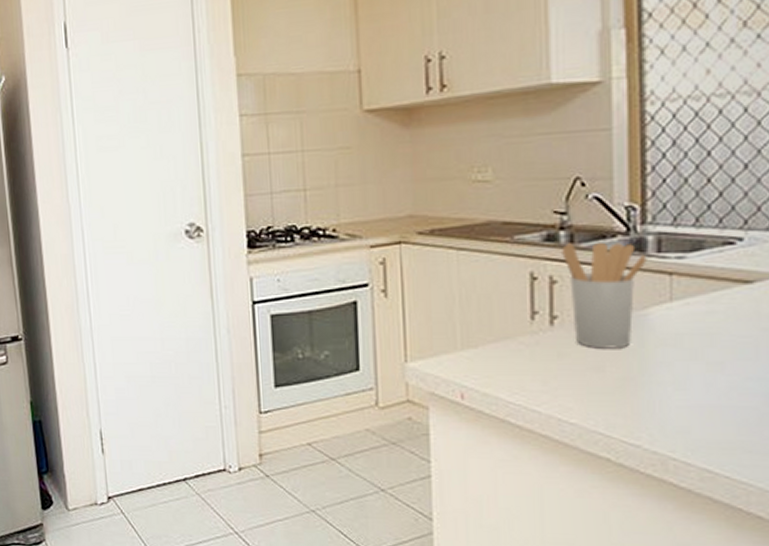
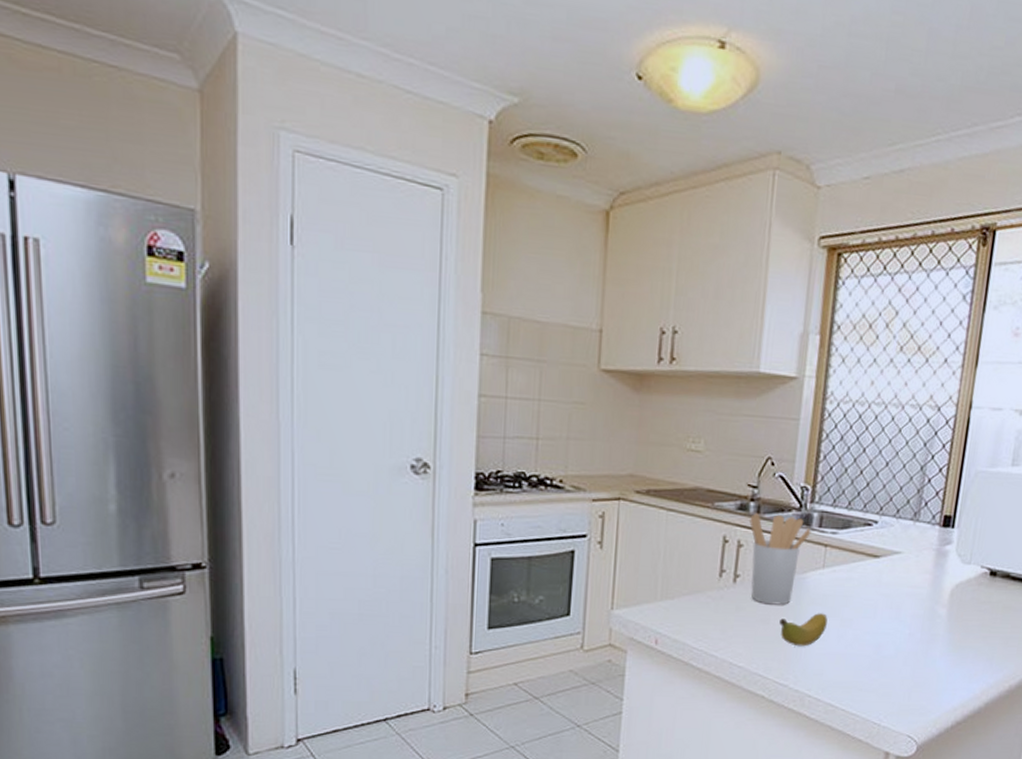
banana: none [619,356,686,398] -> present [779,613,828,647]

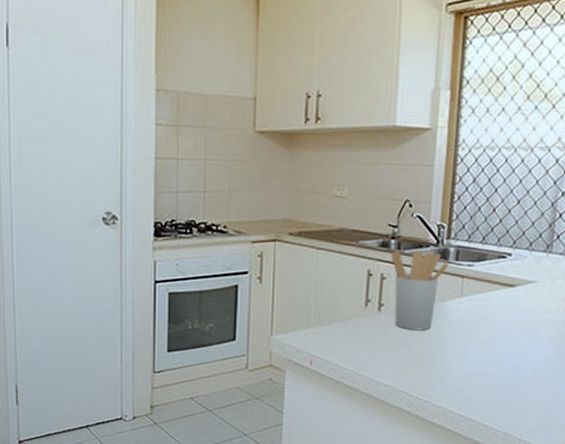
banana: present [779,613,828,647] -> none [422,337,467,368]

